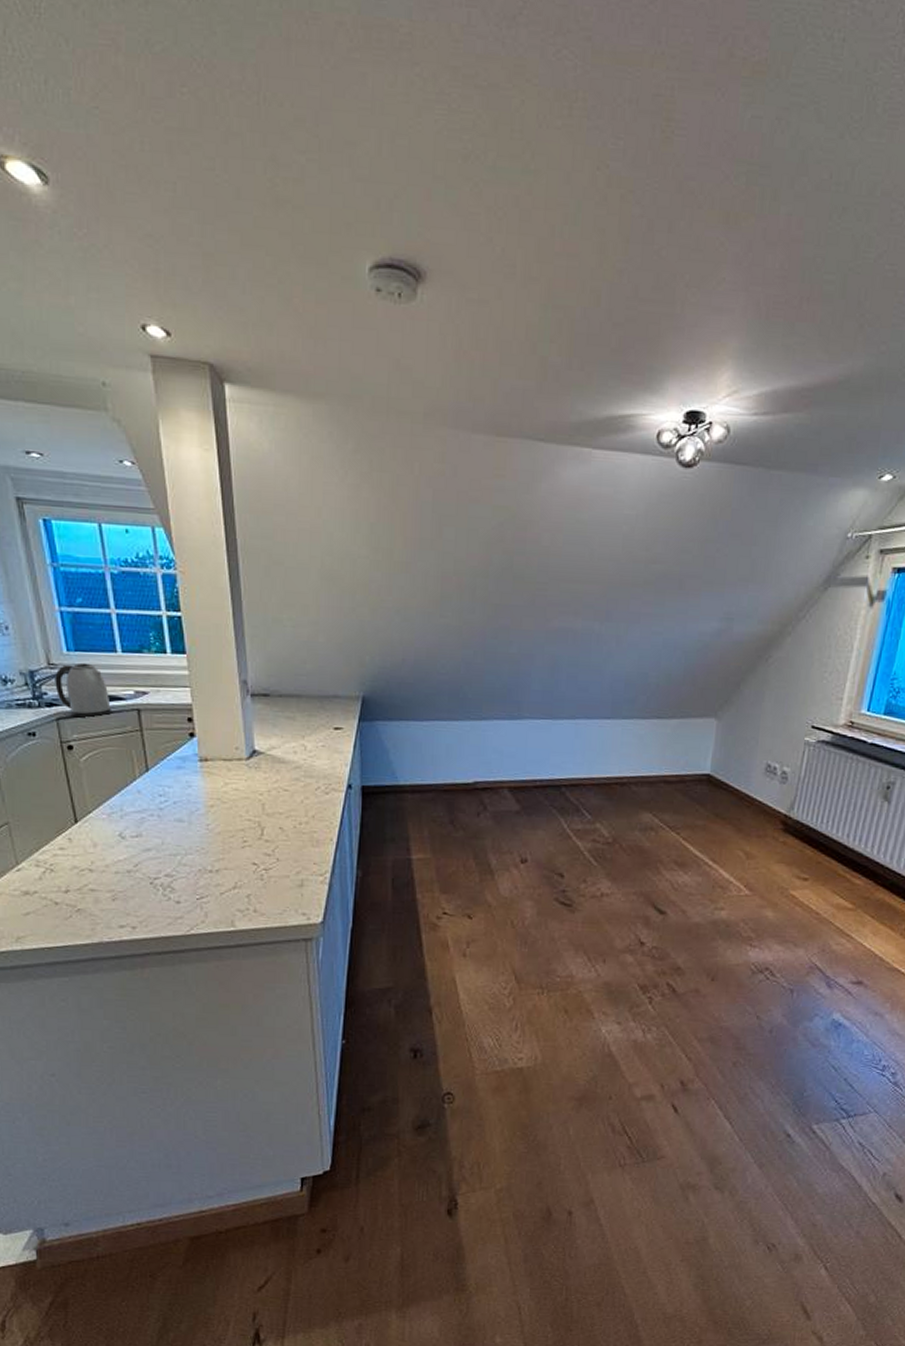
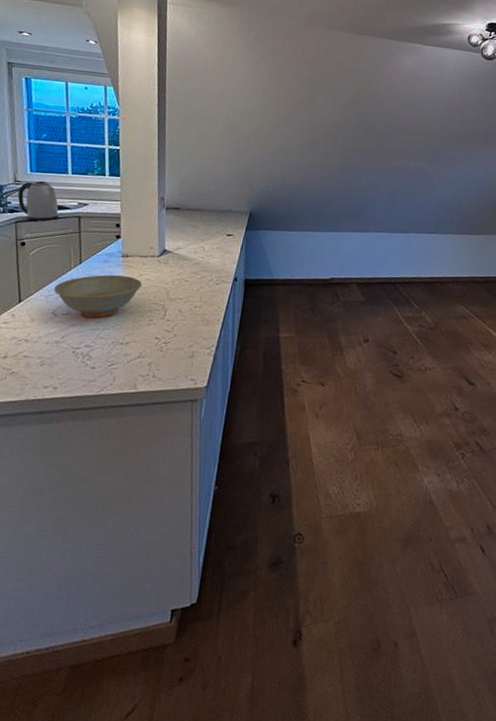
dish: none [117,785,230,840] -> present [54,275,143,318]

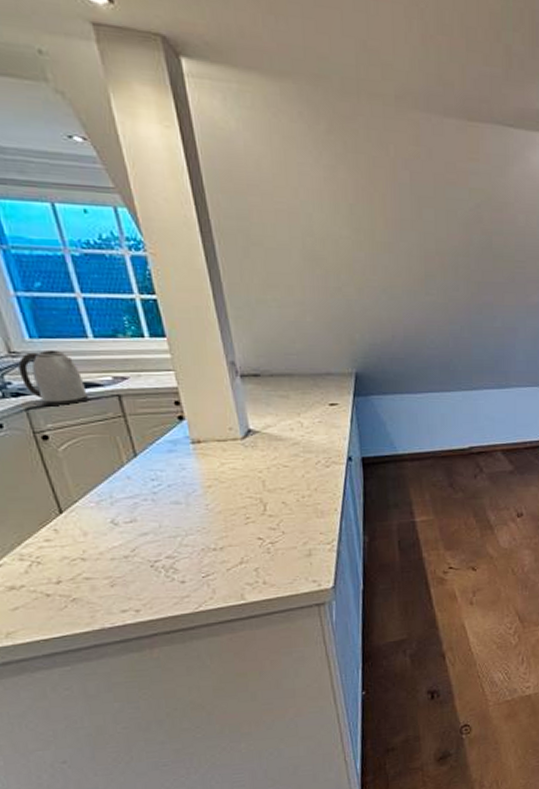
dish: present [54,275,143,318] -> none [105,467,228,523]

